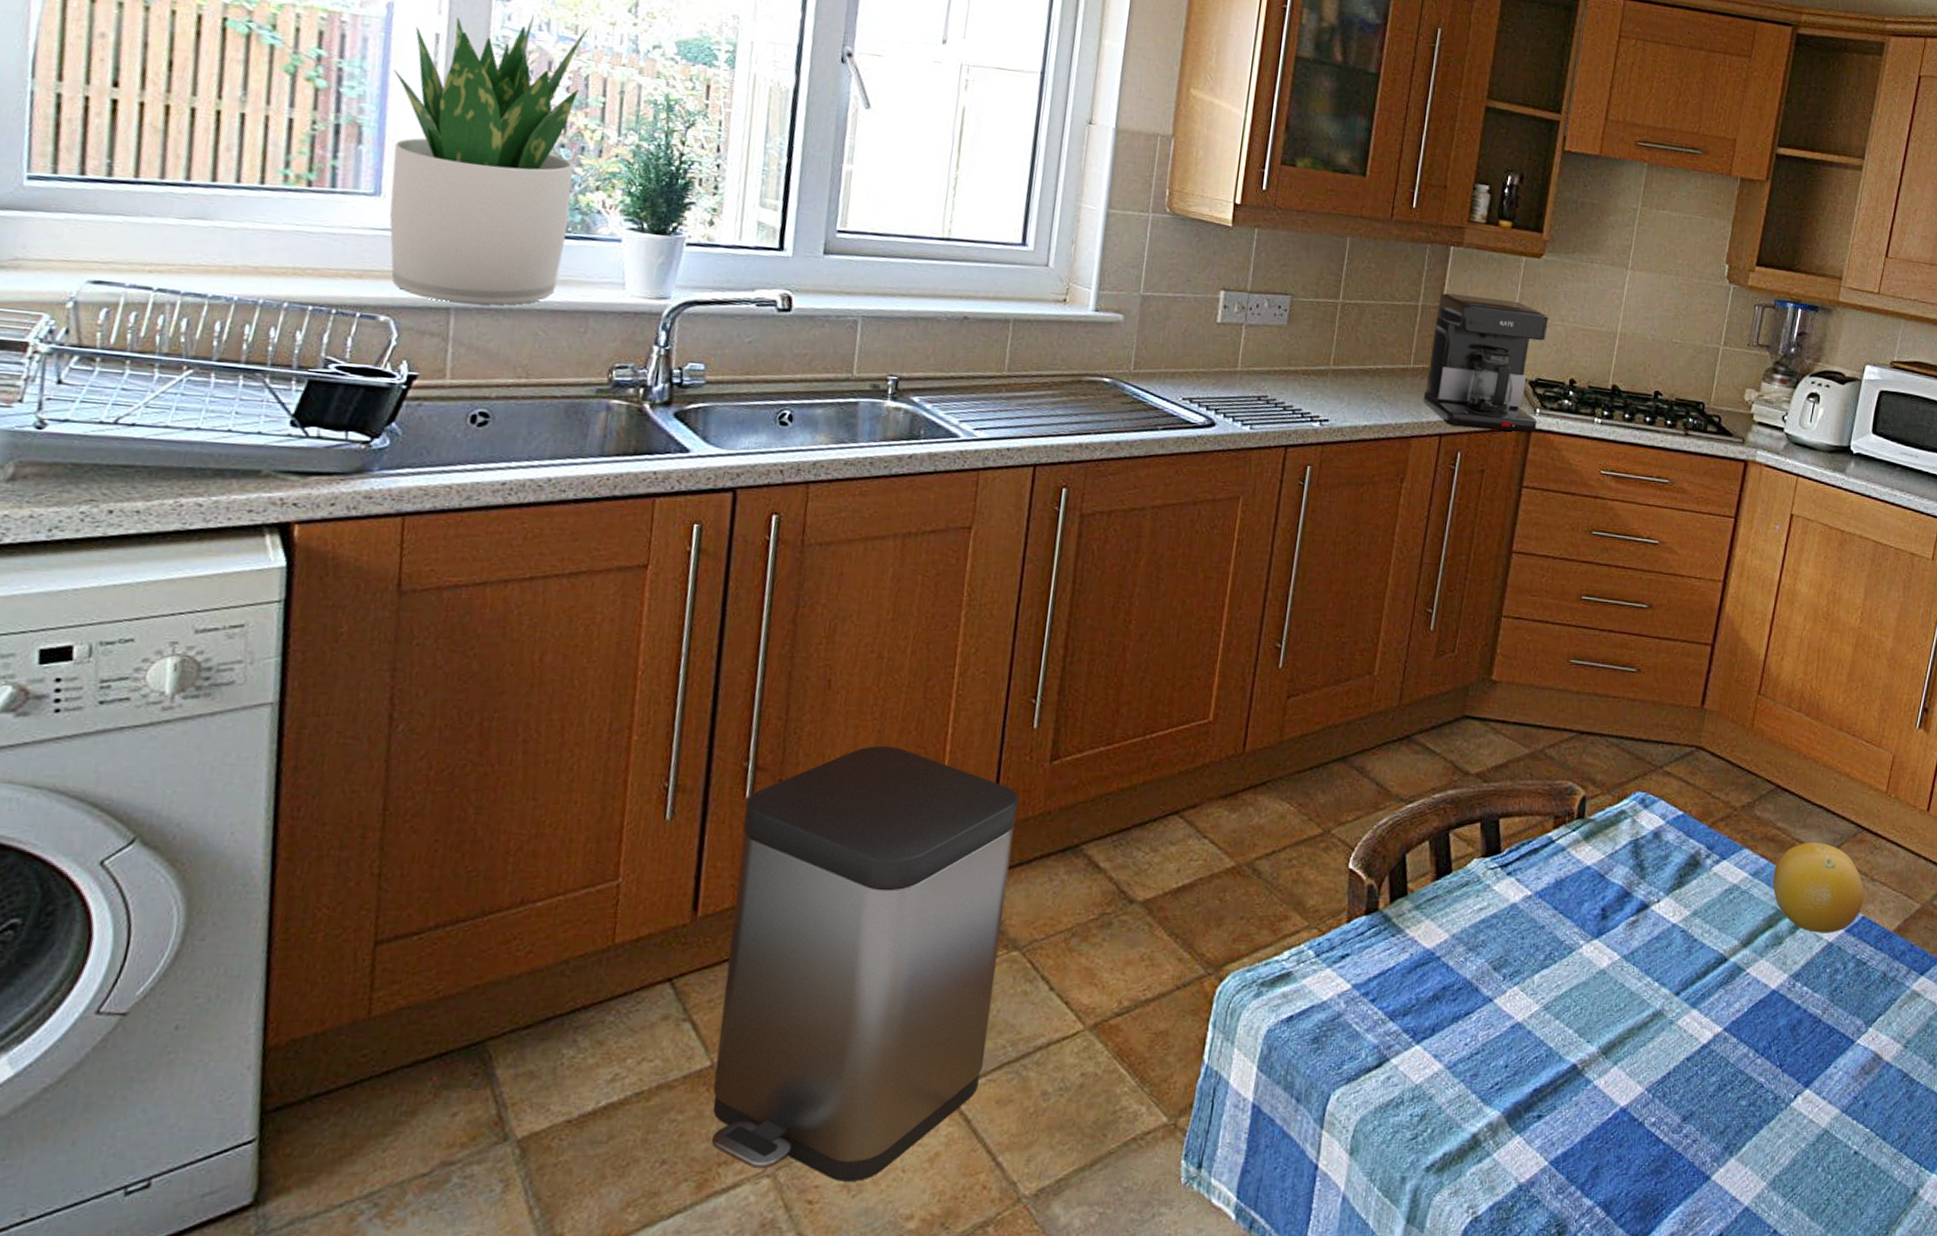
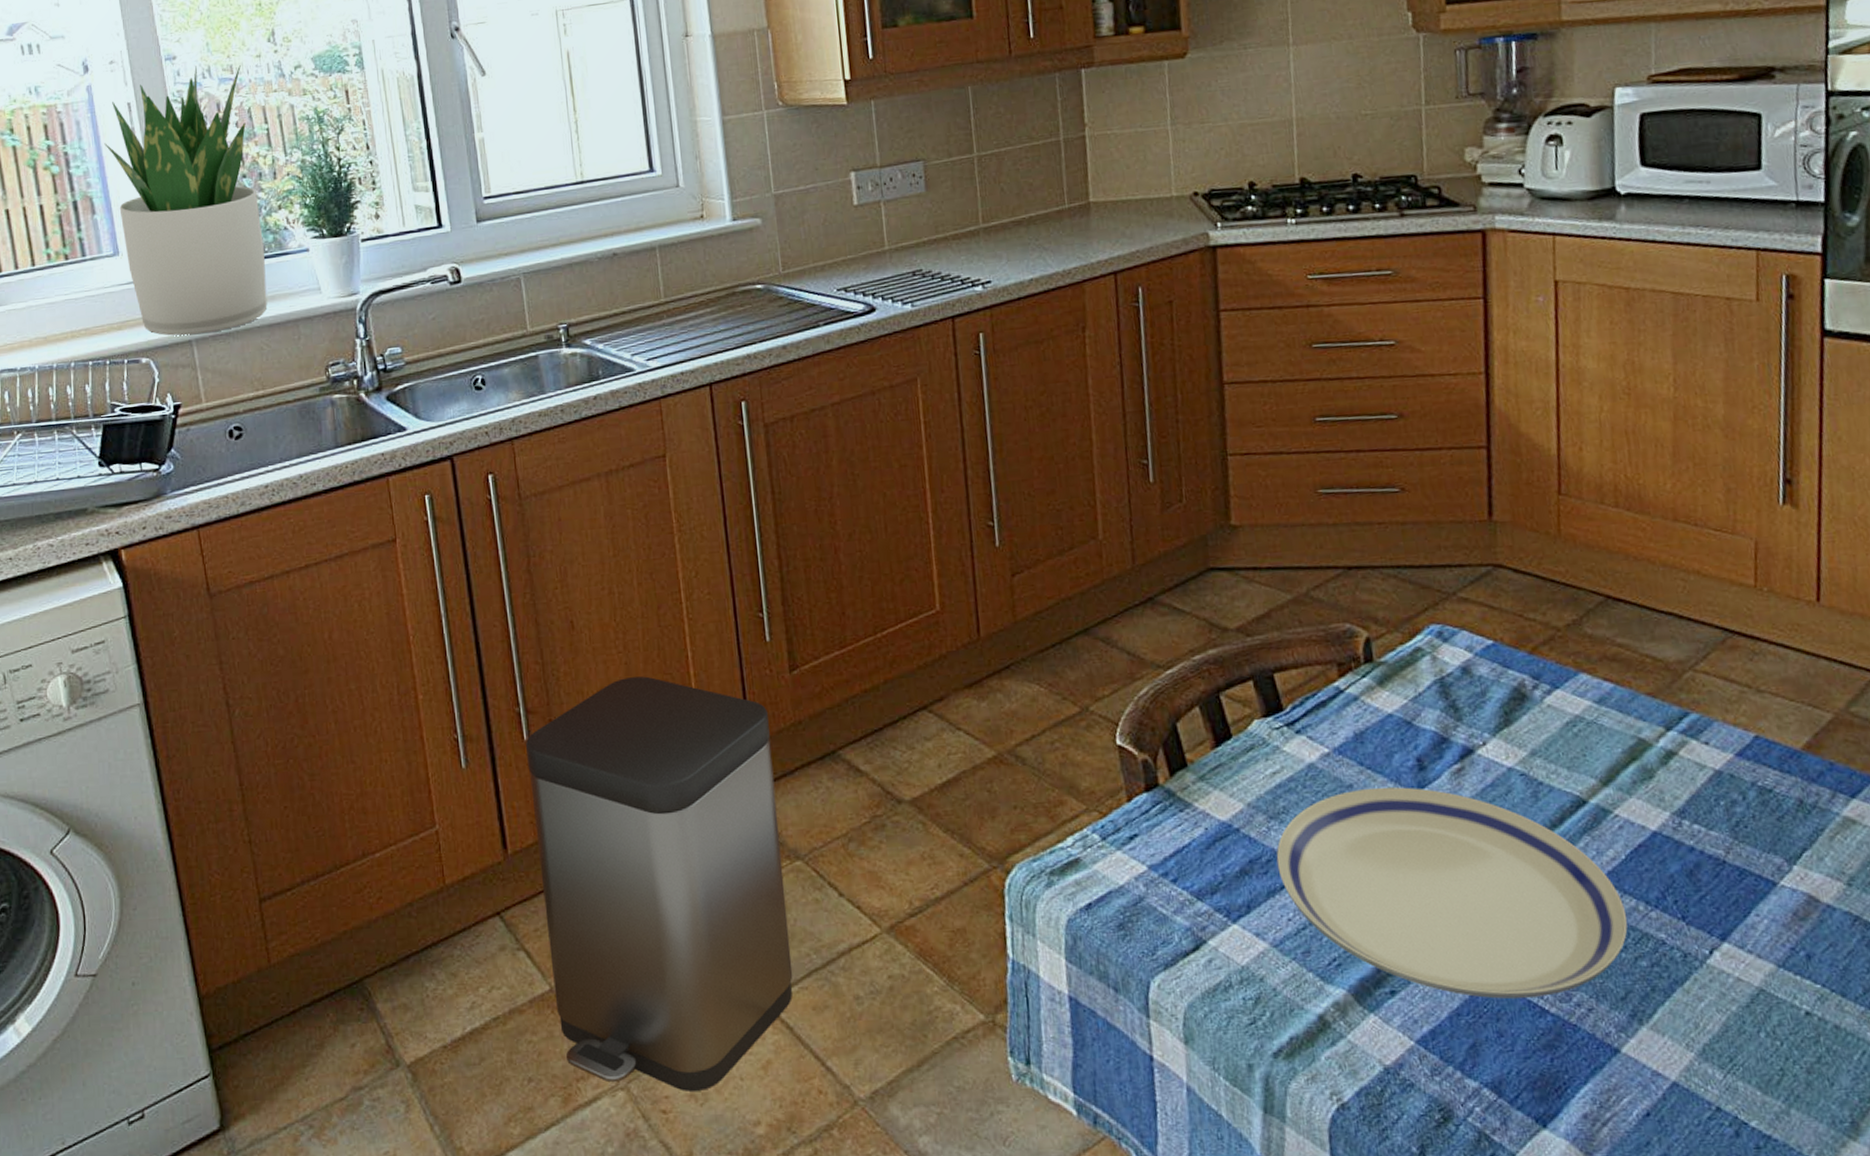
coffee maker: present [1423,293,1549,433] -> none [1080,111,1222,261]
plate: none [1466,930,1739,1127] -> present [1276,787,1628,999]
fruit: present [1772,841,1864,933] -> none [1624,655,1753,761]

